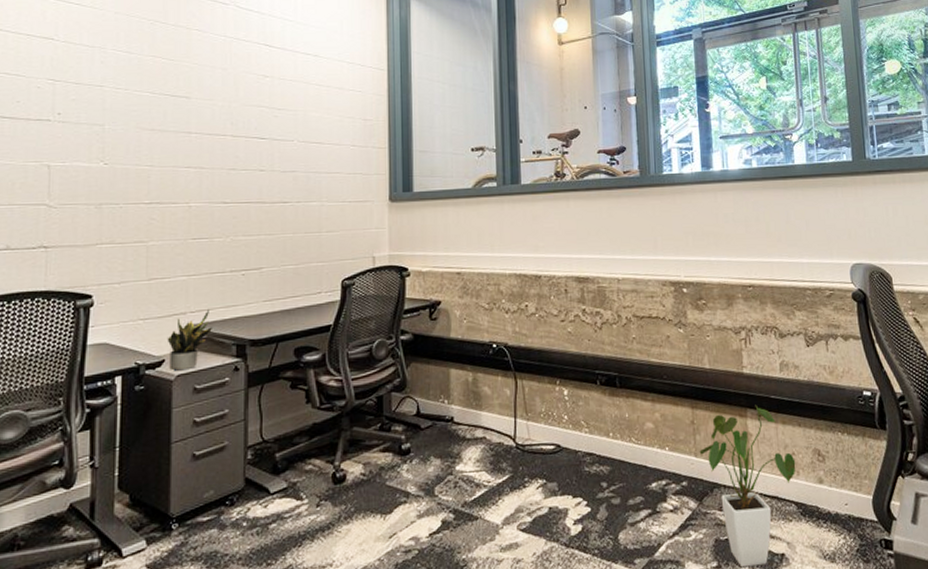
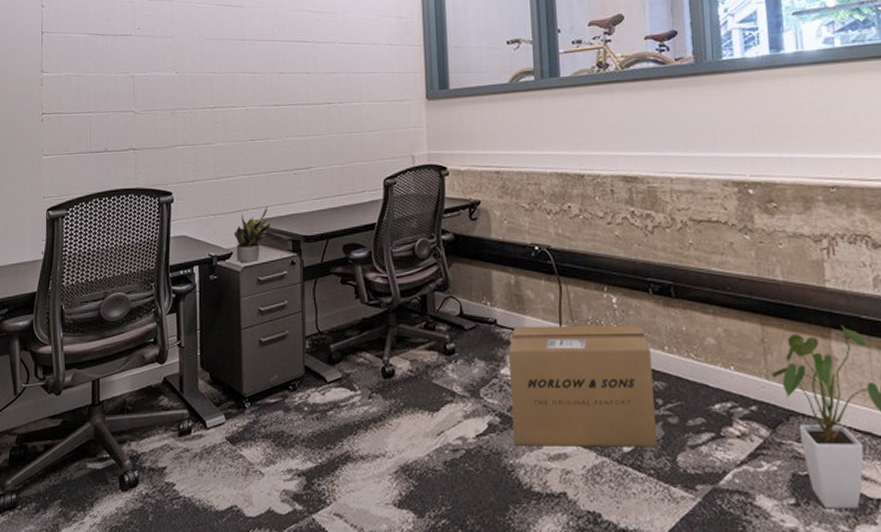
box: none [463,414,601,541] -> present [508,324,657,448]

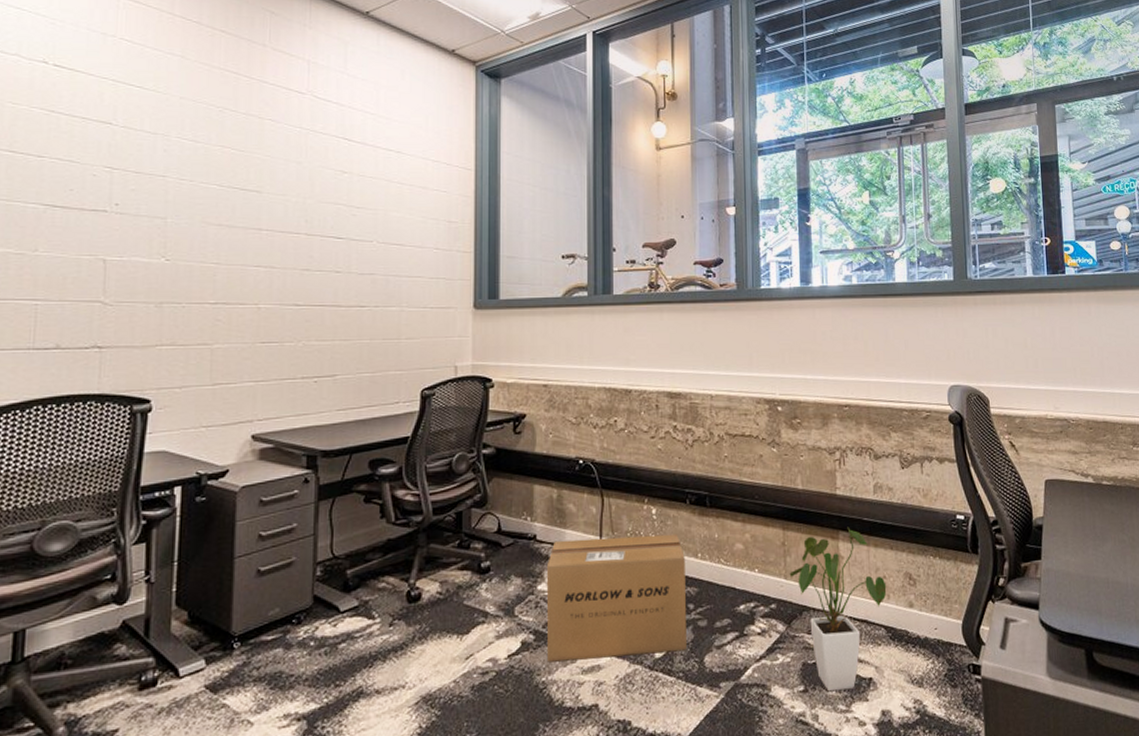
potted plant: present [233,206,271,263] -> none [231,417,281,482]

